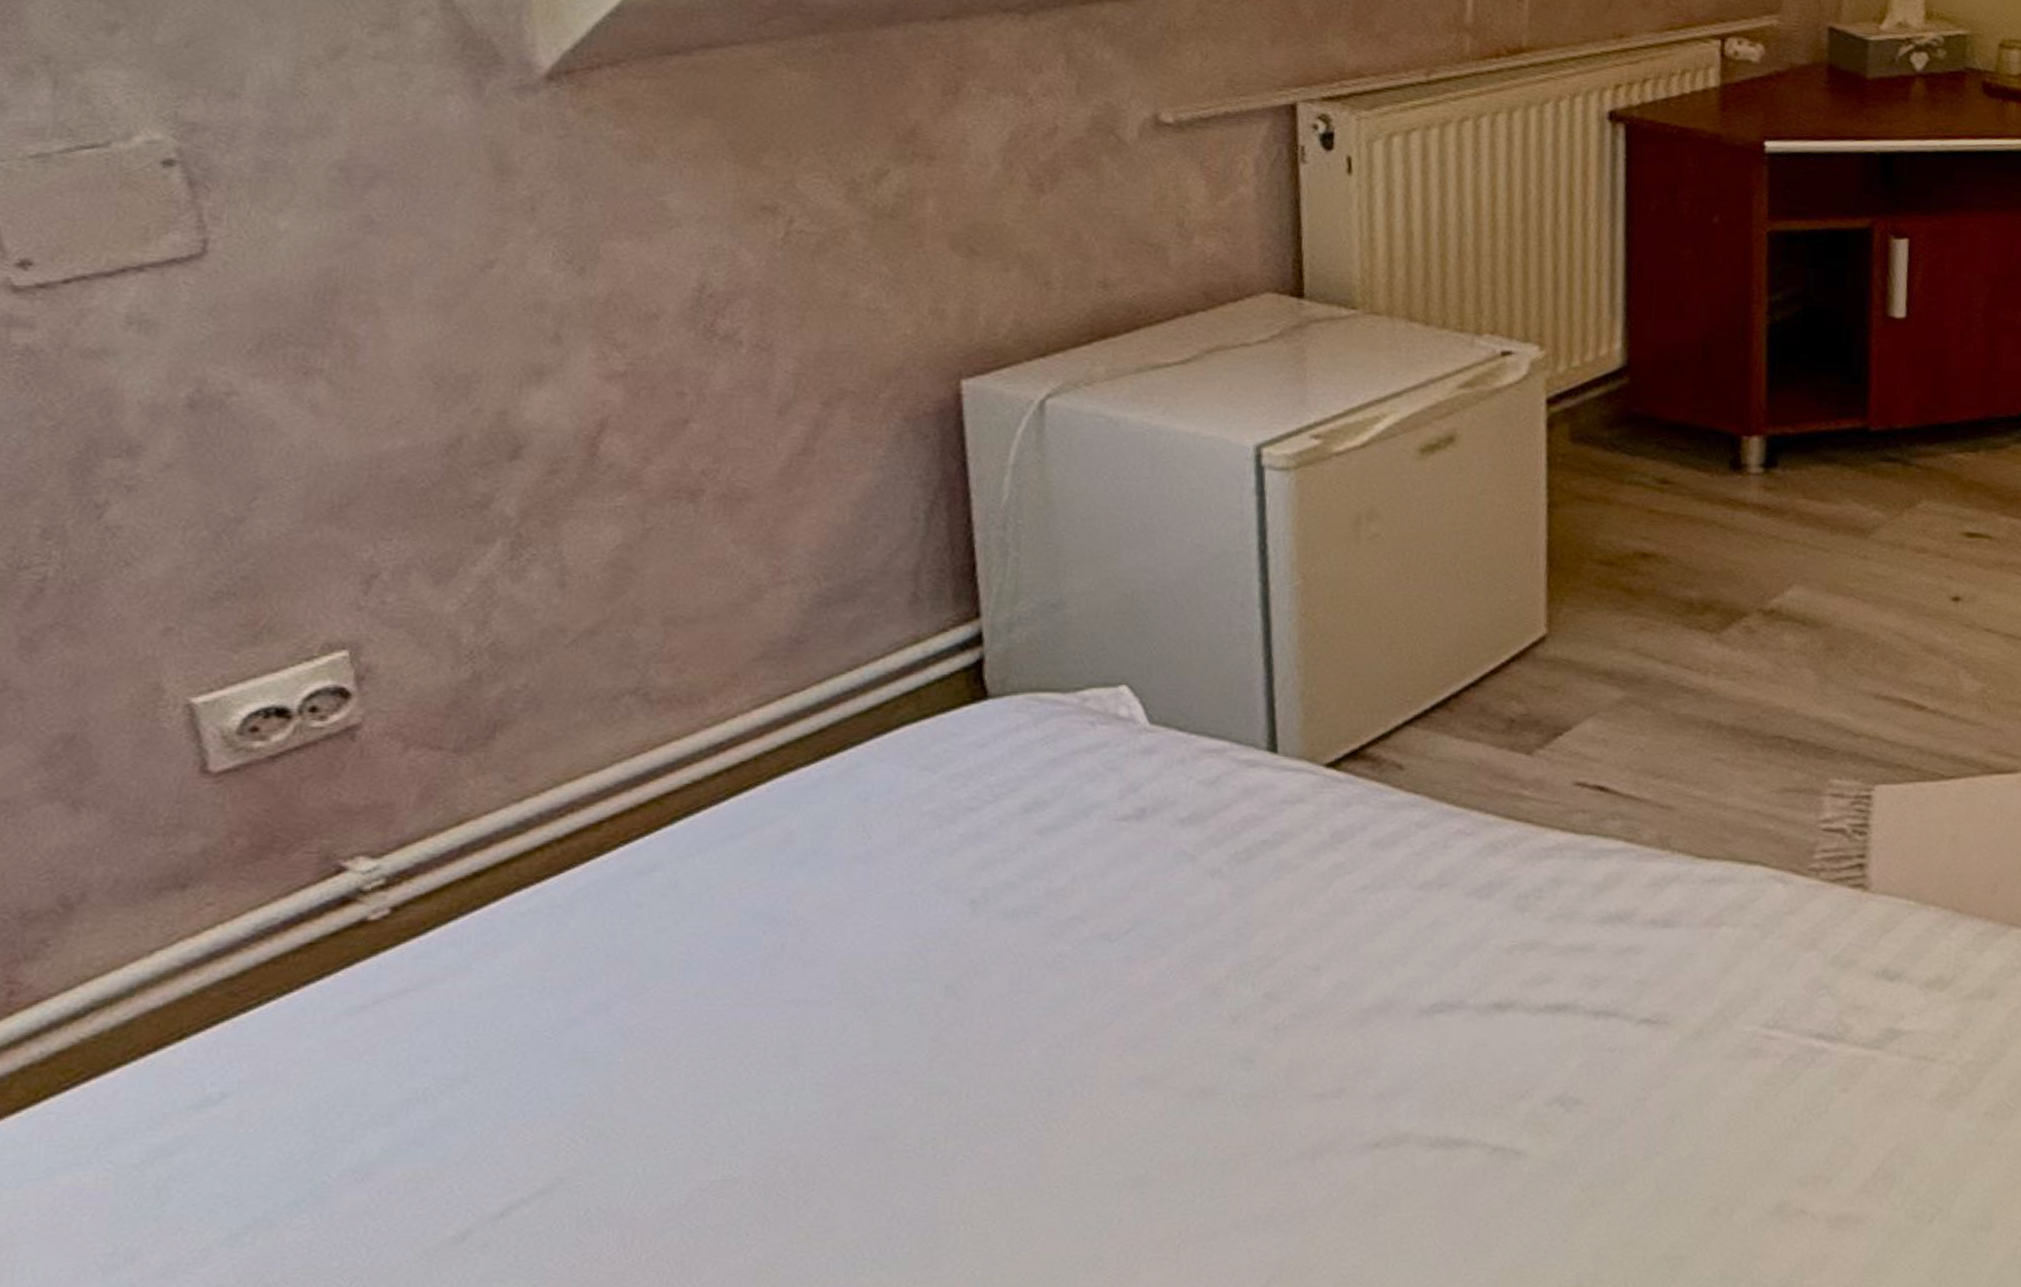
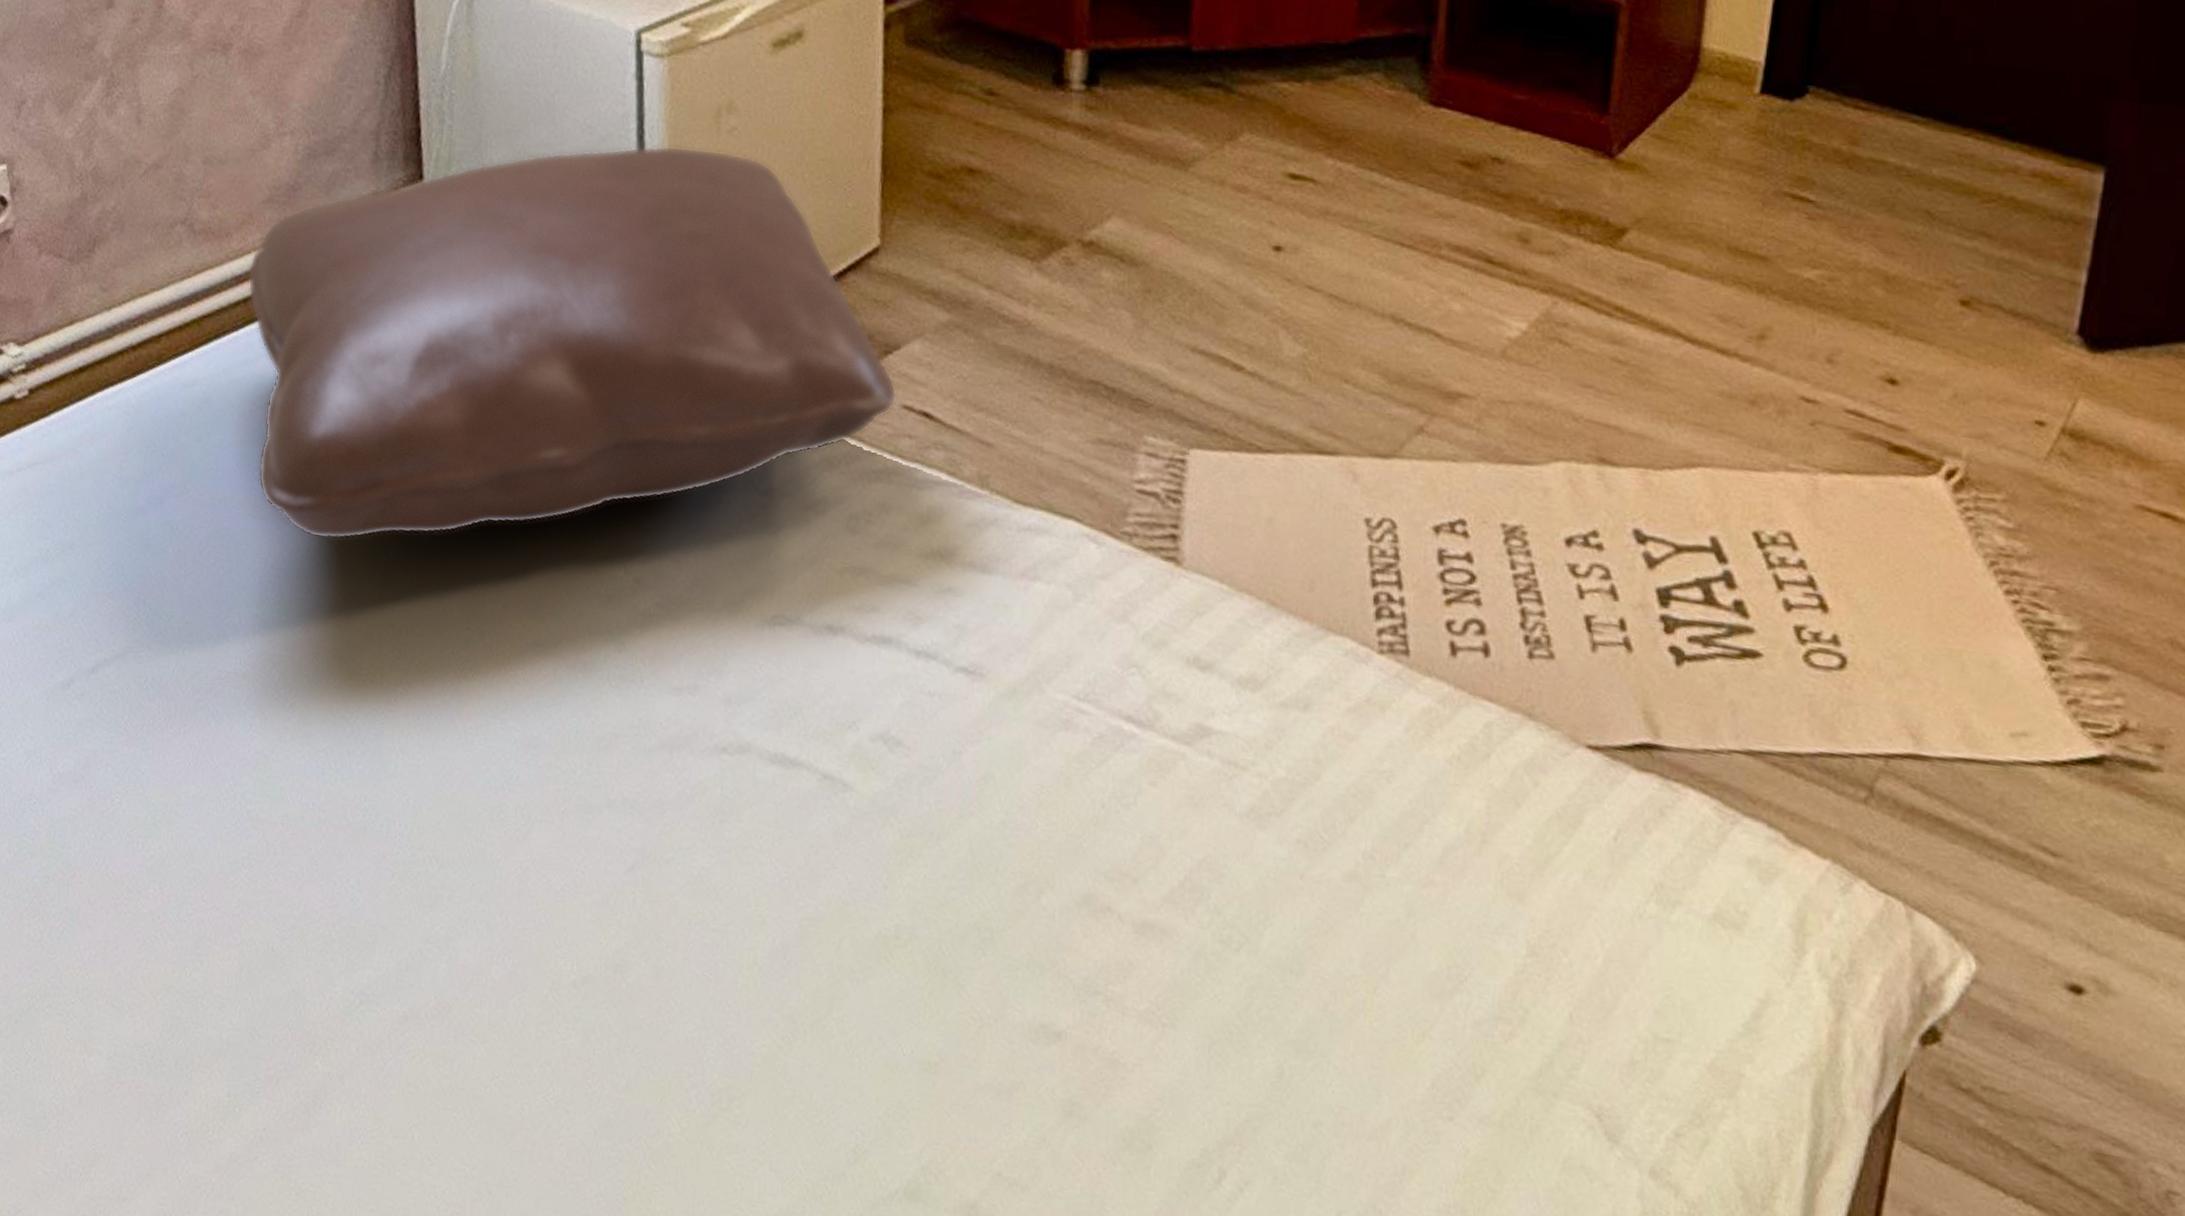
pillow: none [732,557,1569,1016] -> present [247,145,897,540]

